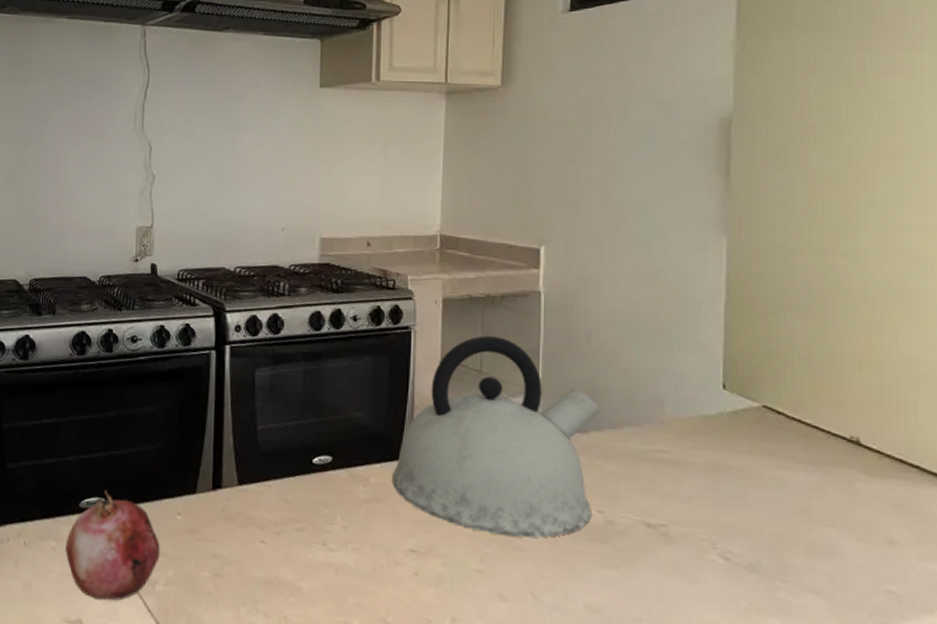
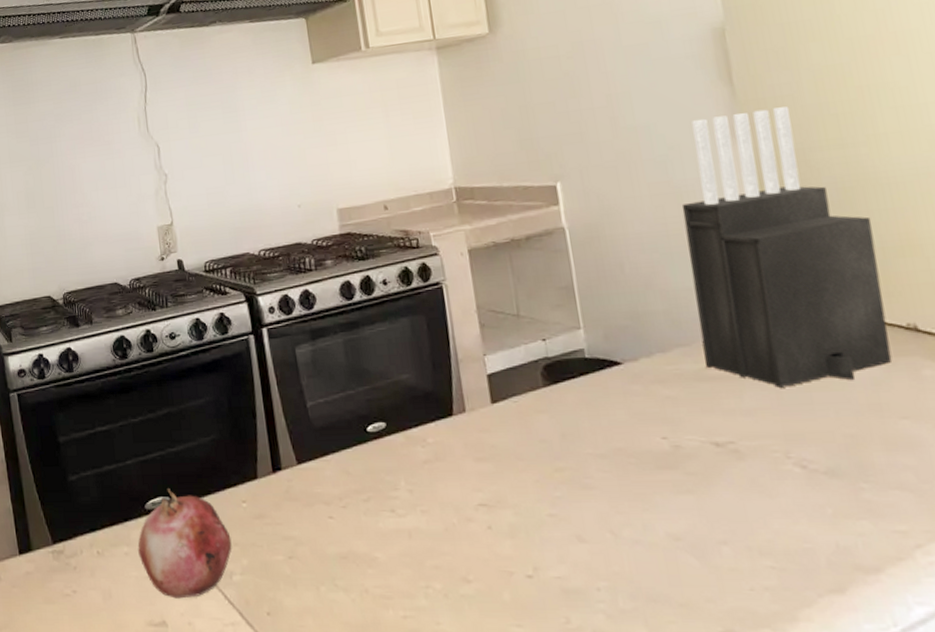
kettle: present [392,335,601,538] -> none [448,278,657,476]
knife block: none [653,205,836,484] -> present [681,107,893,388]

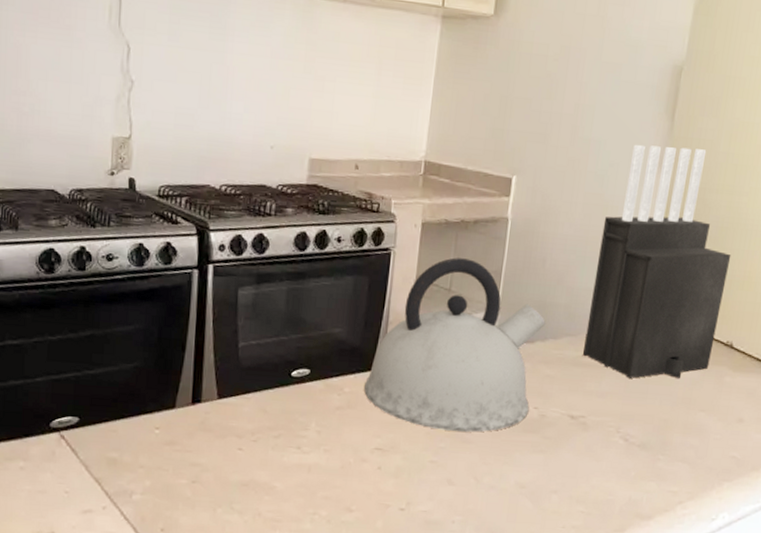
fruit: present [138,489,232,599] -> none [35,409,138,513]
kettle: none [448,278,657,476] -> present [364,257,546,432]

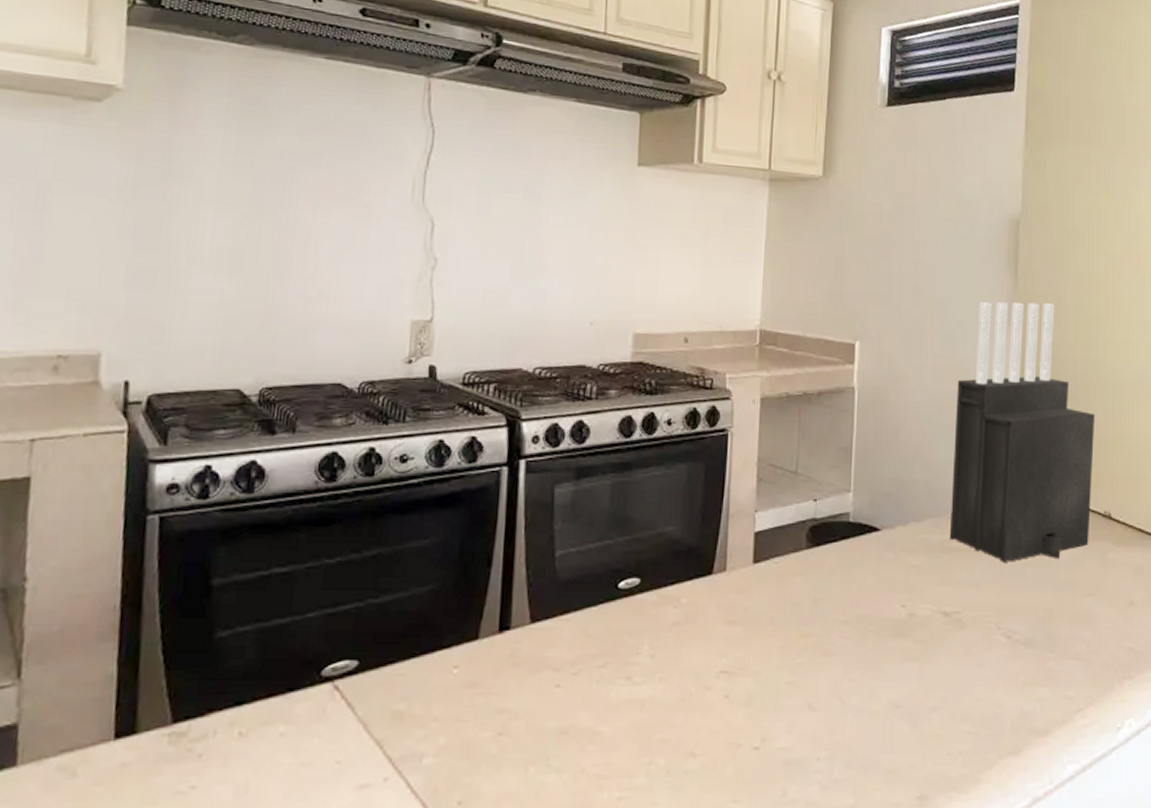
kettle: present [364,257,546,432] -> none [705,435,906,642]

